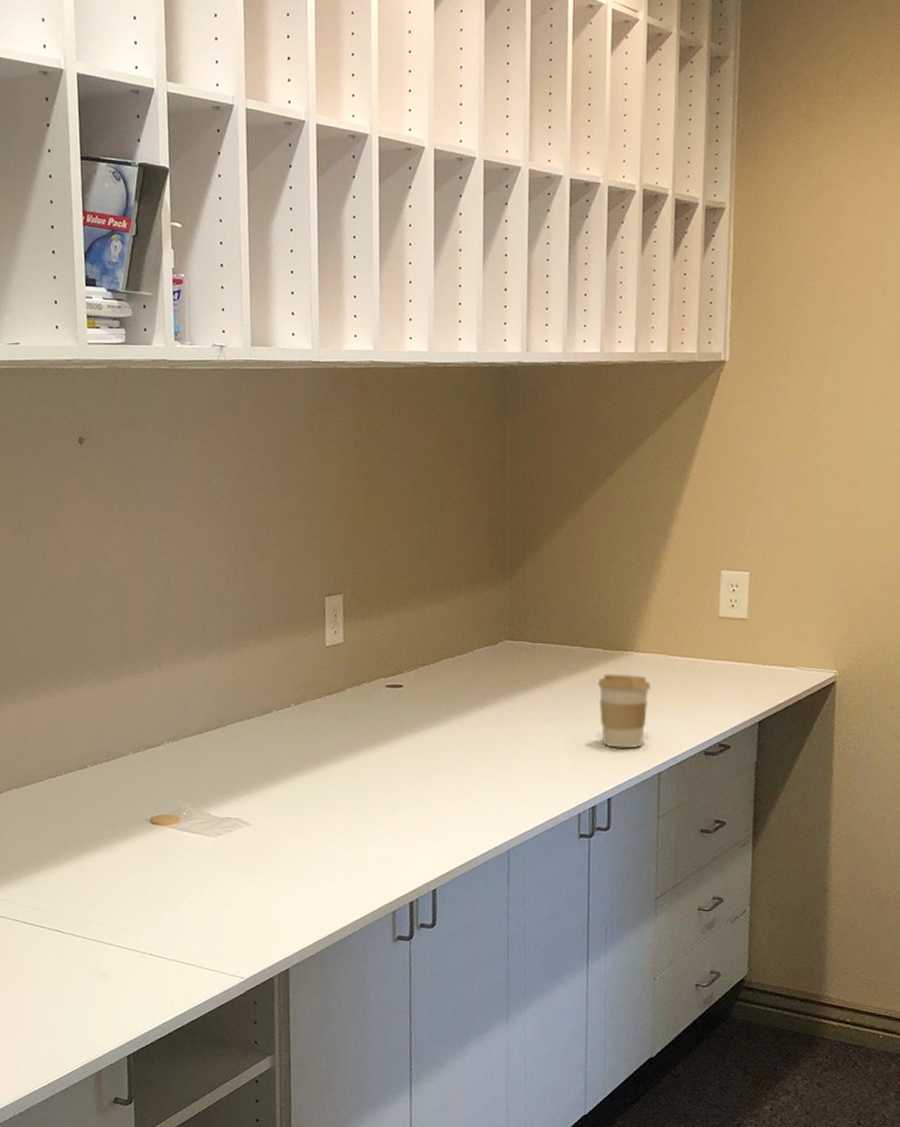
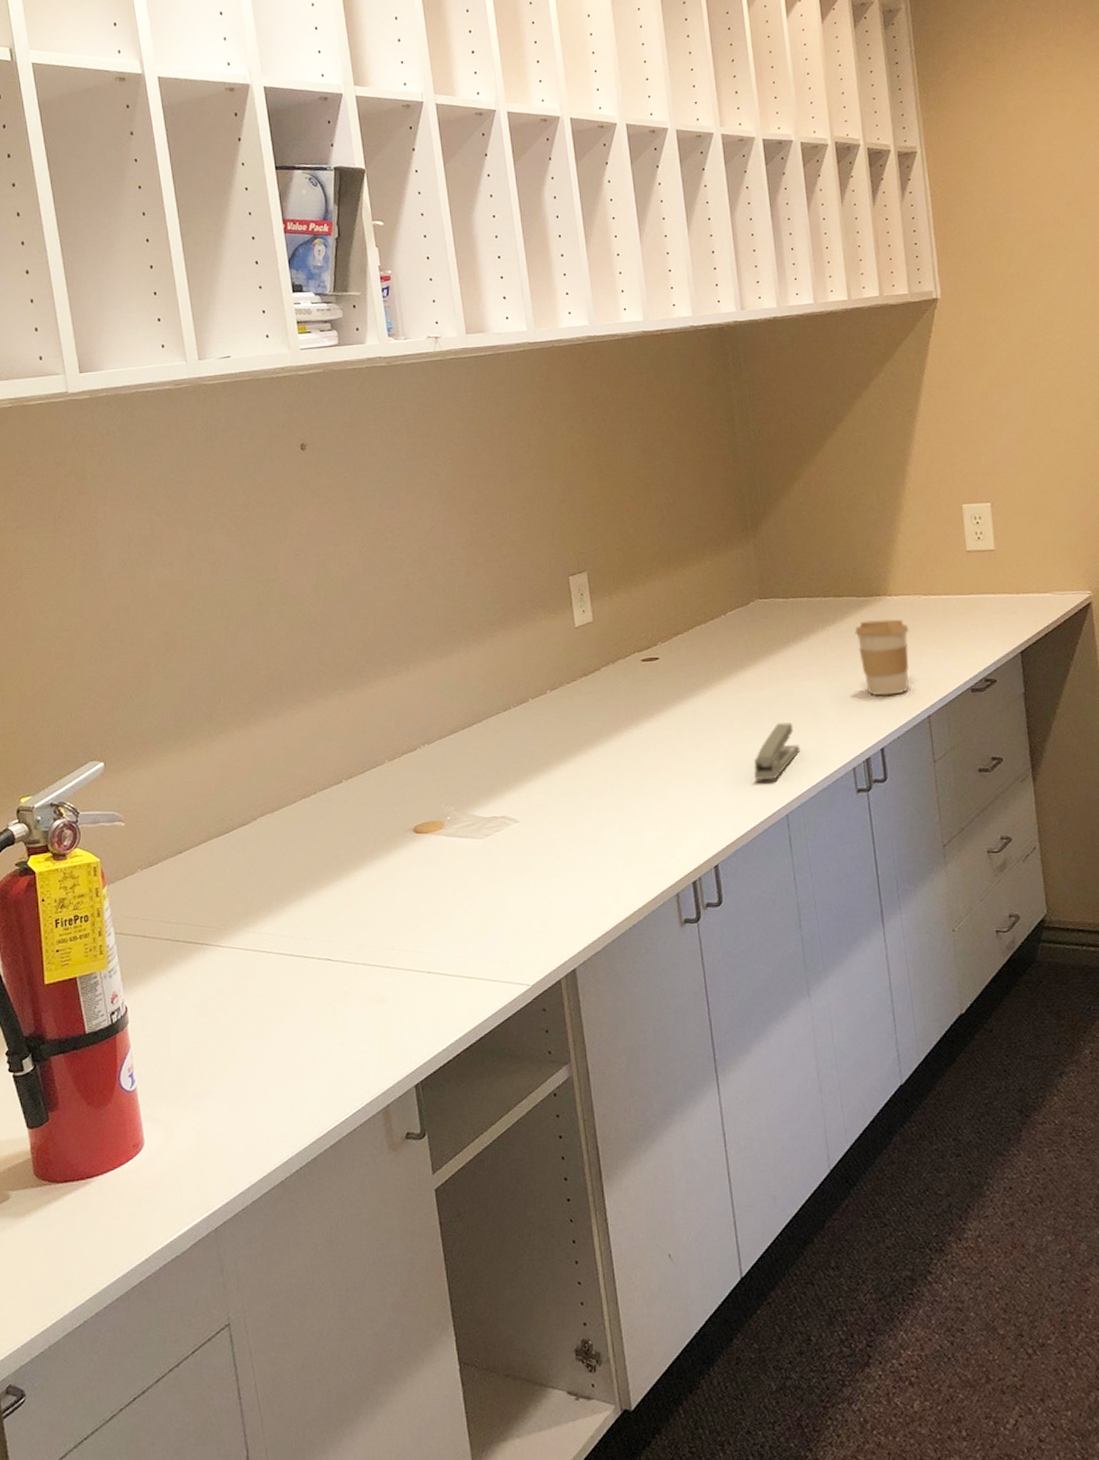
stapler: none [482,762,530,816] -> present [754,722,801,780]

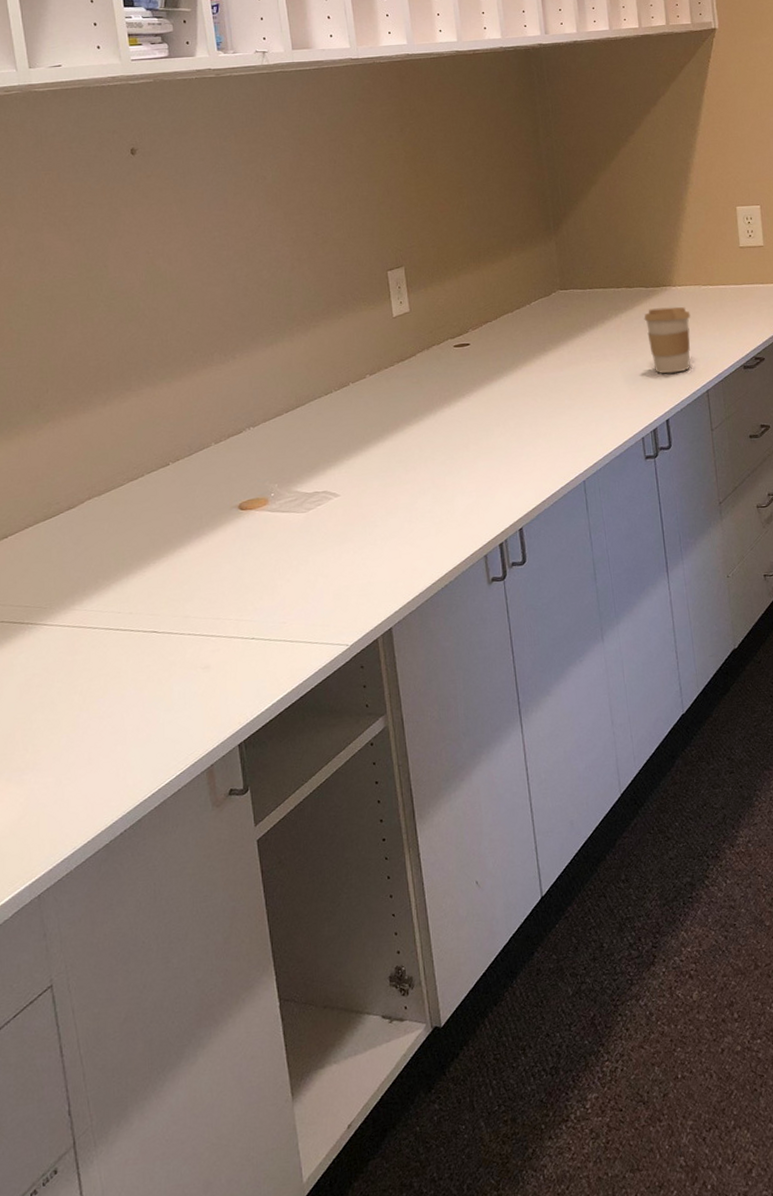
stapler: present [754,722,801,780] -> none [554,399,596,451]

